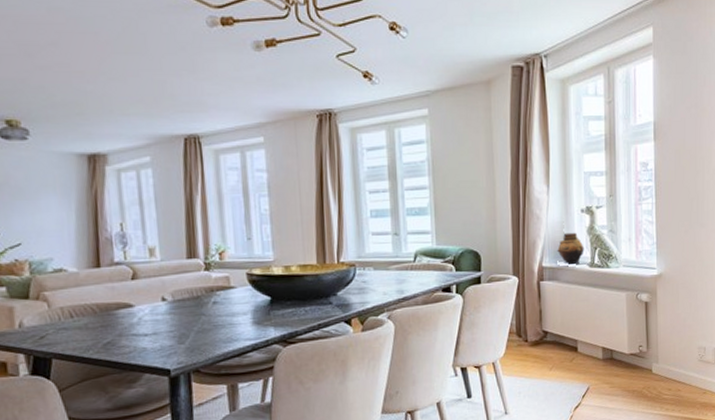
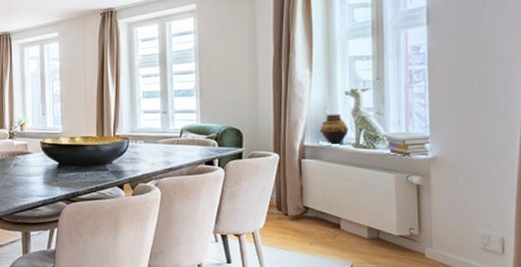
books: none [614,249,656,275] -> present [381,131,430,157]

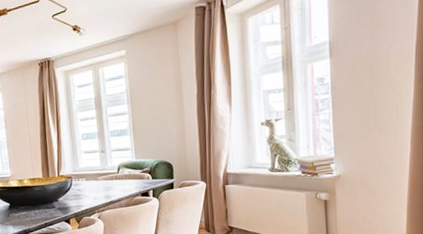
vase: present [320,114,349,144] -> none [240,142,265,170]

